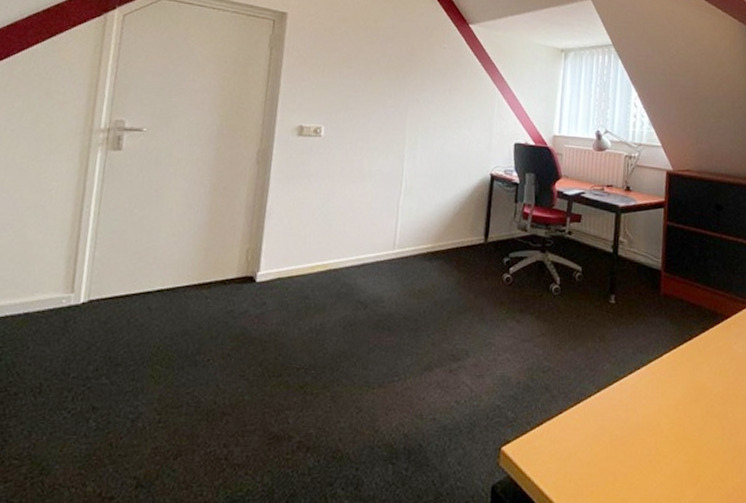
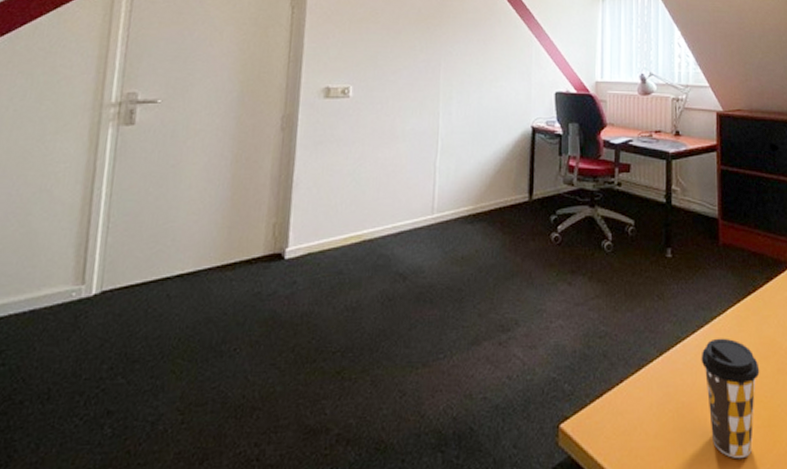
coffee cup: none [635,380,690,490] -> present [701,338,760,459]

